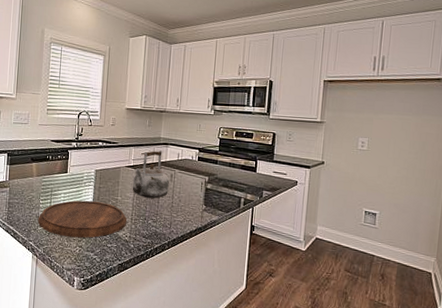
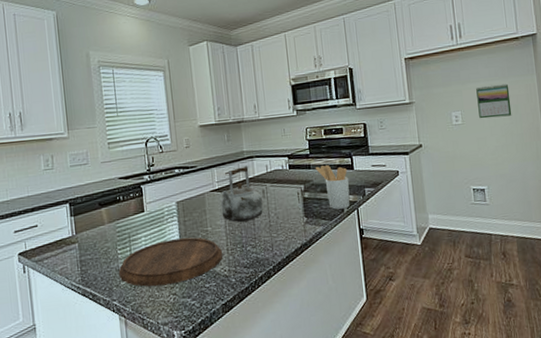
utensil holder: none [221,163,250,205] -> present [315,165,350,210]
calendar: none [385,119,421,151] -> present [476,83,512,119]

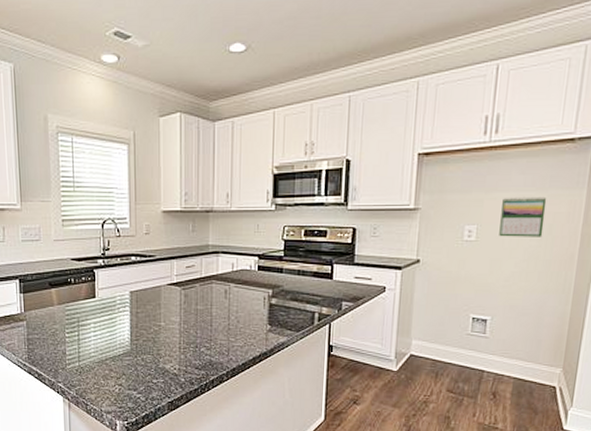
cutting board: present [118,237,223,287] -> none [65,330,175,375]
kettle: present [220,165,263,222] -> none [177,261,223,321]
utensil holder: present [315,165,350,210] -> none [287,271,326,321]

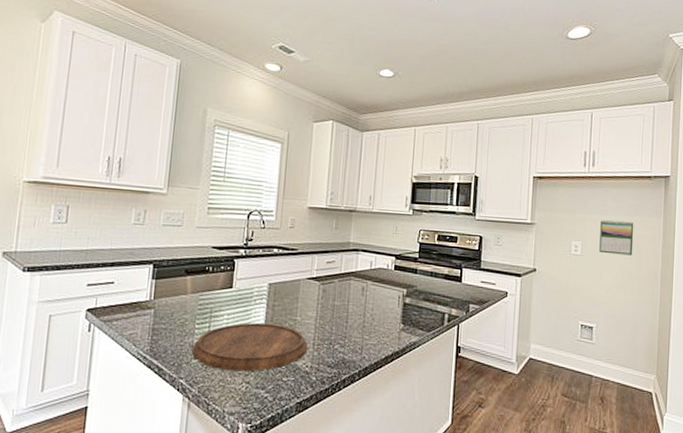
cutting board: none [65,330,175,375] -> present [191,323,308,372]

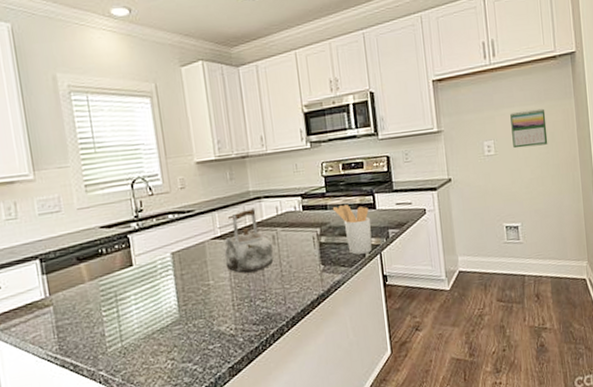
cutting board: present [191,323,308,372] -> none [104,293,229,353]
kettle: none [314,258,360,317] -> present [223,207,274,274]
utensil holder: none [421,272,455,322] -> present [332,205,373,255]

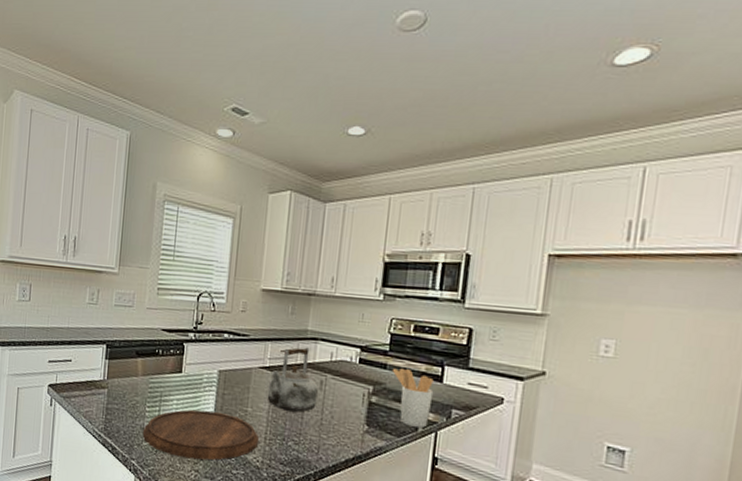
cutting board: none [104,293,229,353] -> present [142,409,260,460]
calendar: present [510,108,548,149] -> none [642,313,703,362]

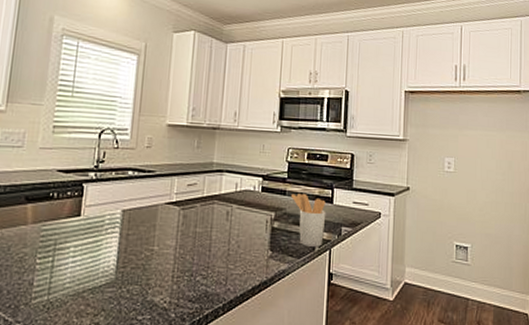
cutting board: present [142,409,260,460] -> none [31,255,167,311]
kettle: present [267,347,318,413] -> none [174,179,225,245]

